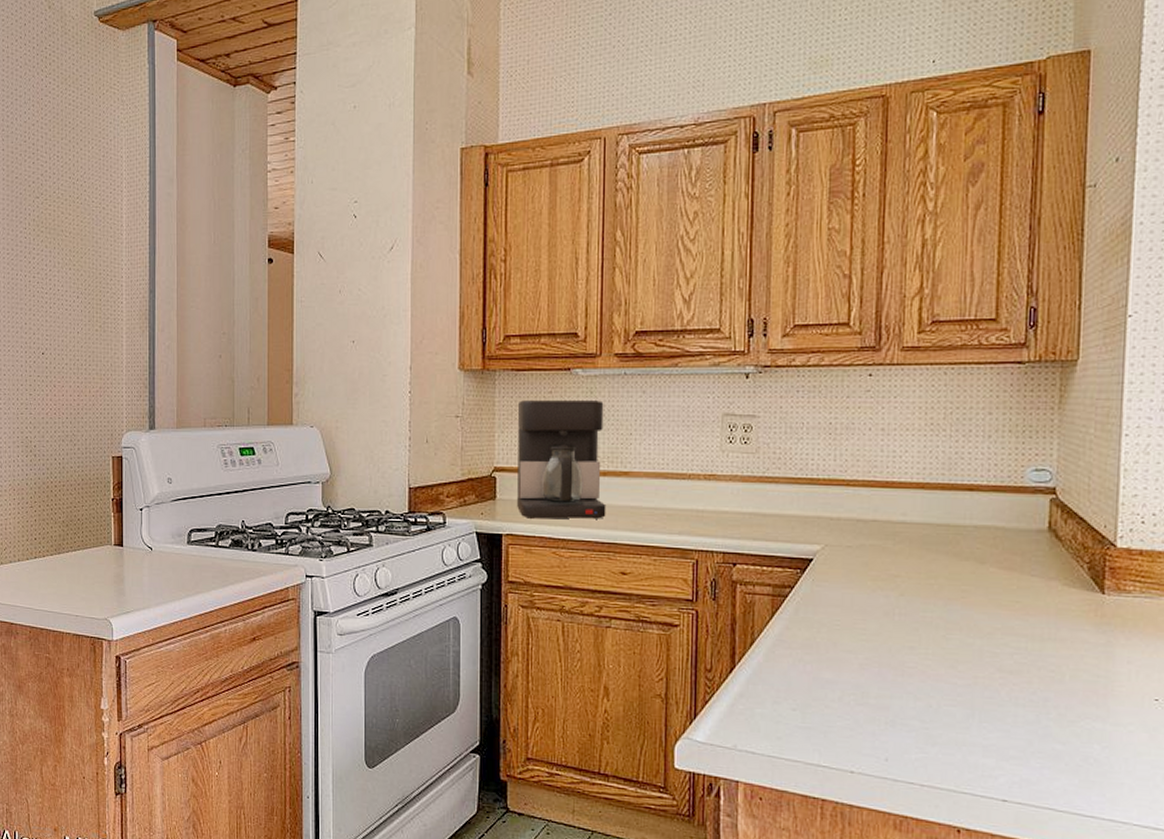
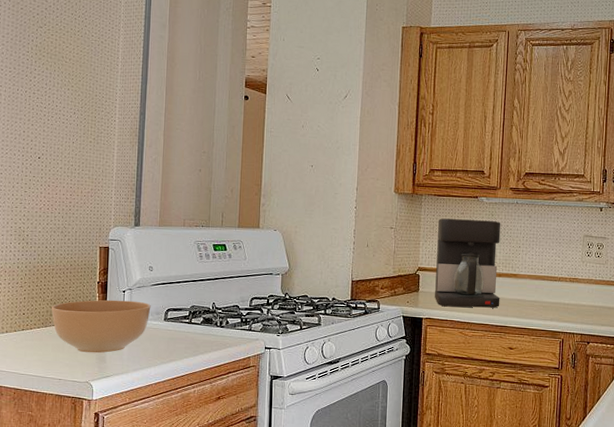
bowl: none [63,520,172,585] -> present [51,299,151,353]

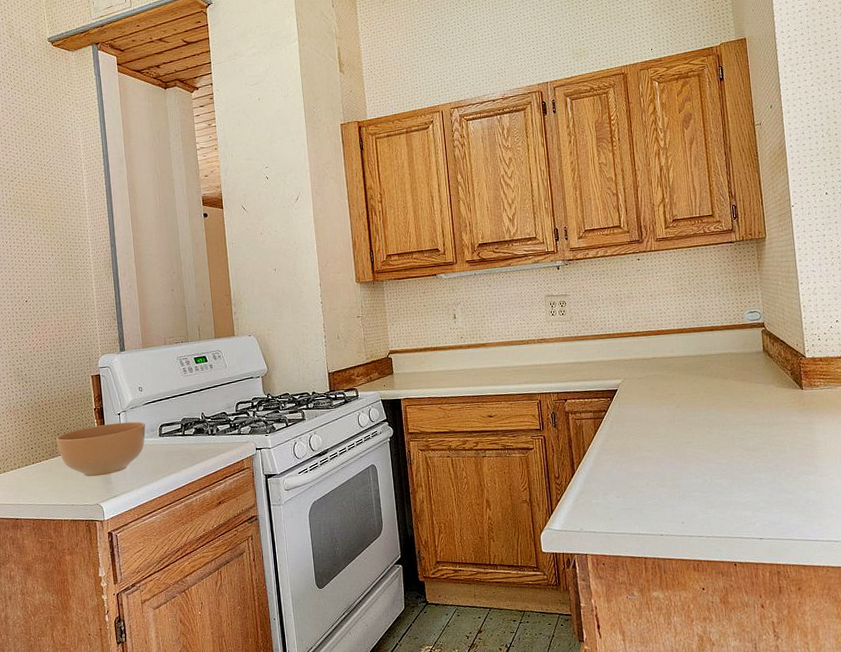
coffee maker: present [435,218,501,308] -> none [402,295,474,385]

